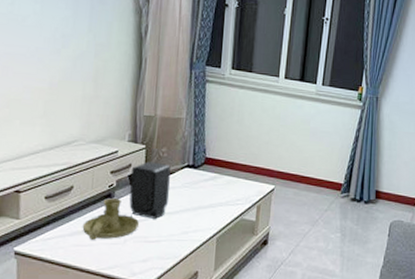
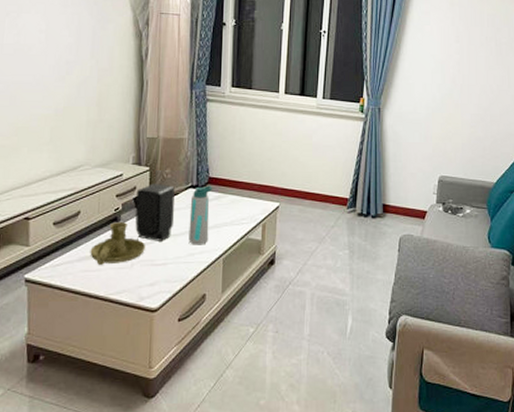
water bottle: none [183,165,209,224] -> present [188,185,213,245]

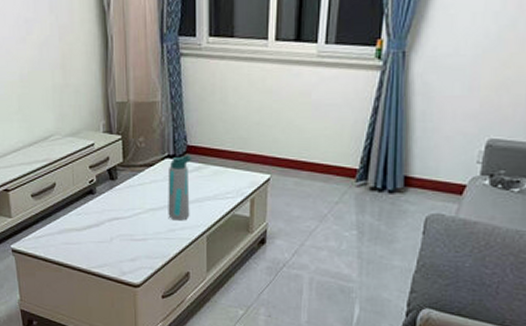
candle holder: present [90,222,145,265] -> none [69,195,123,238]
speaker: present [135,183,175,241] -> none [109,153,152,216]

